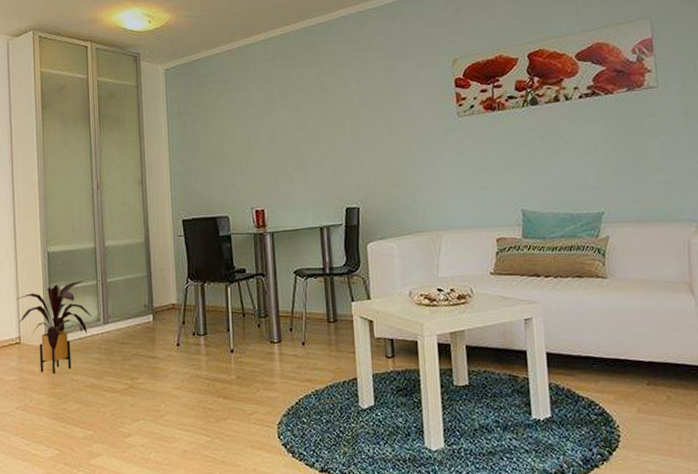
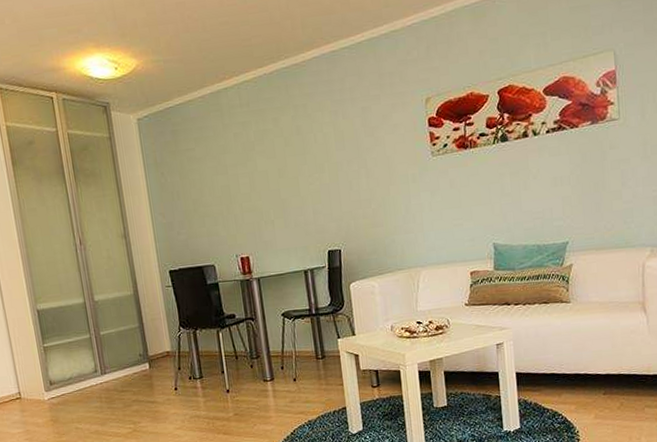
house plant: present [16,281,92,374] -> none [11,335,89,424]

